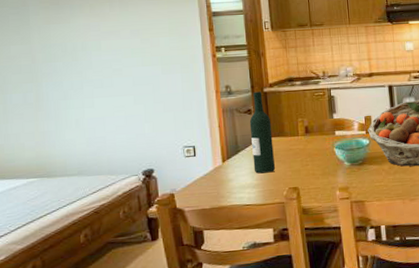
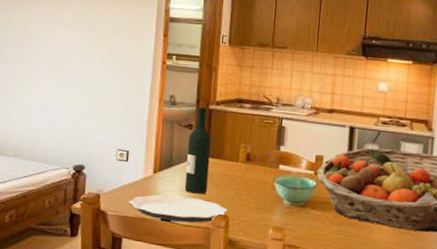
plate: none [203,177,297,205] -> present [128,194,228,223]

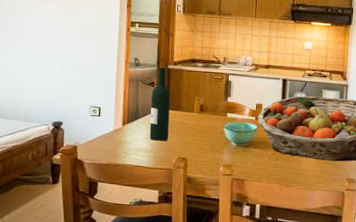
plate: present [128,194,228,223] -> none [102,143,186,166]

